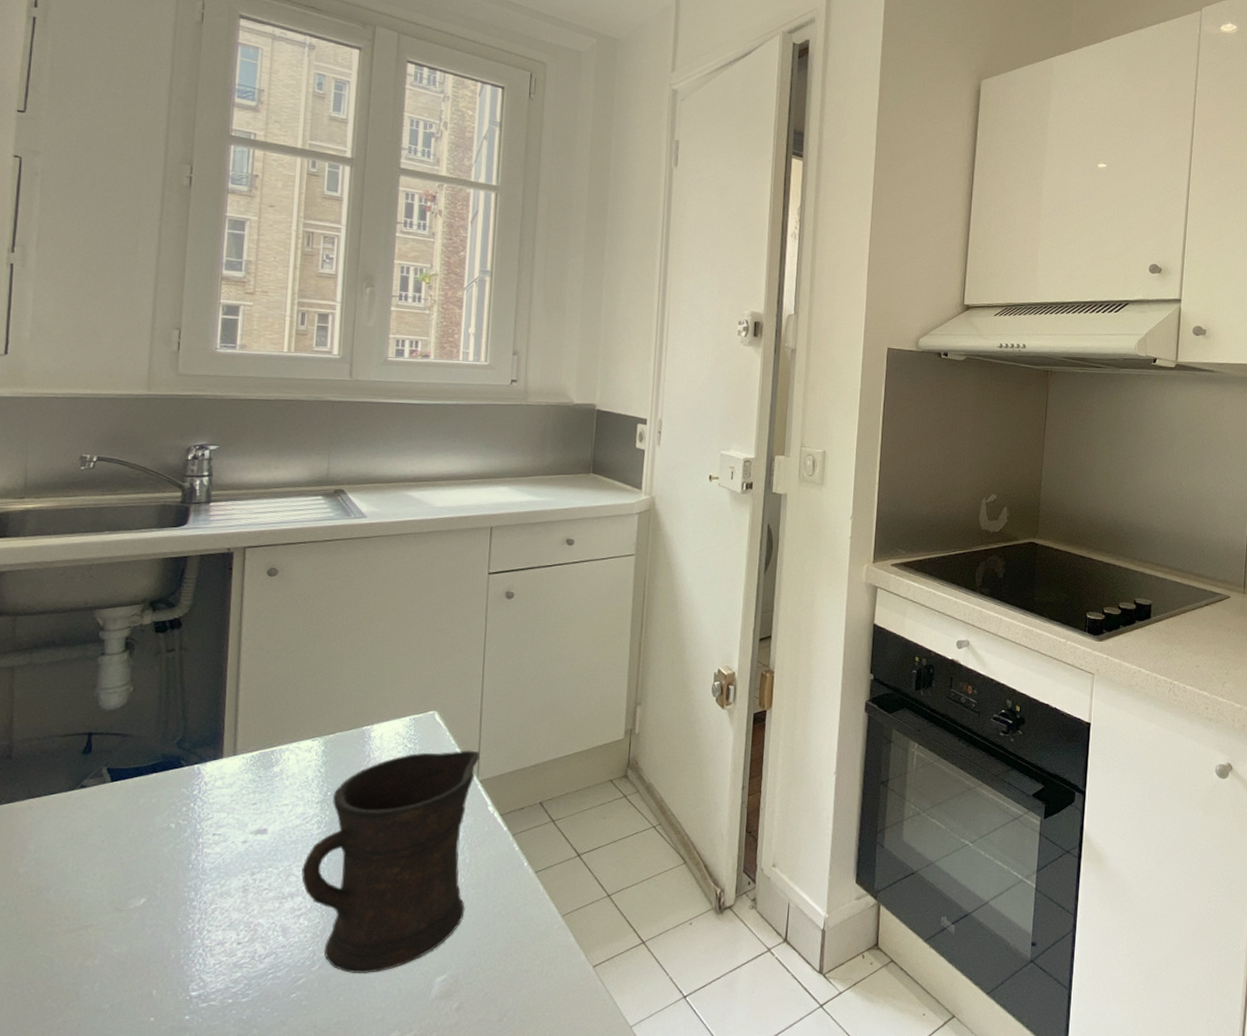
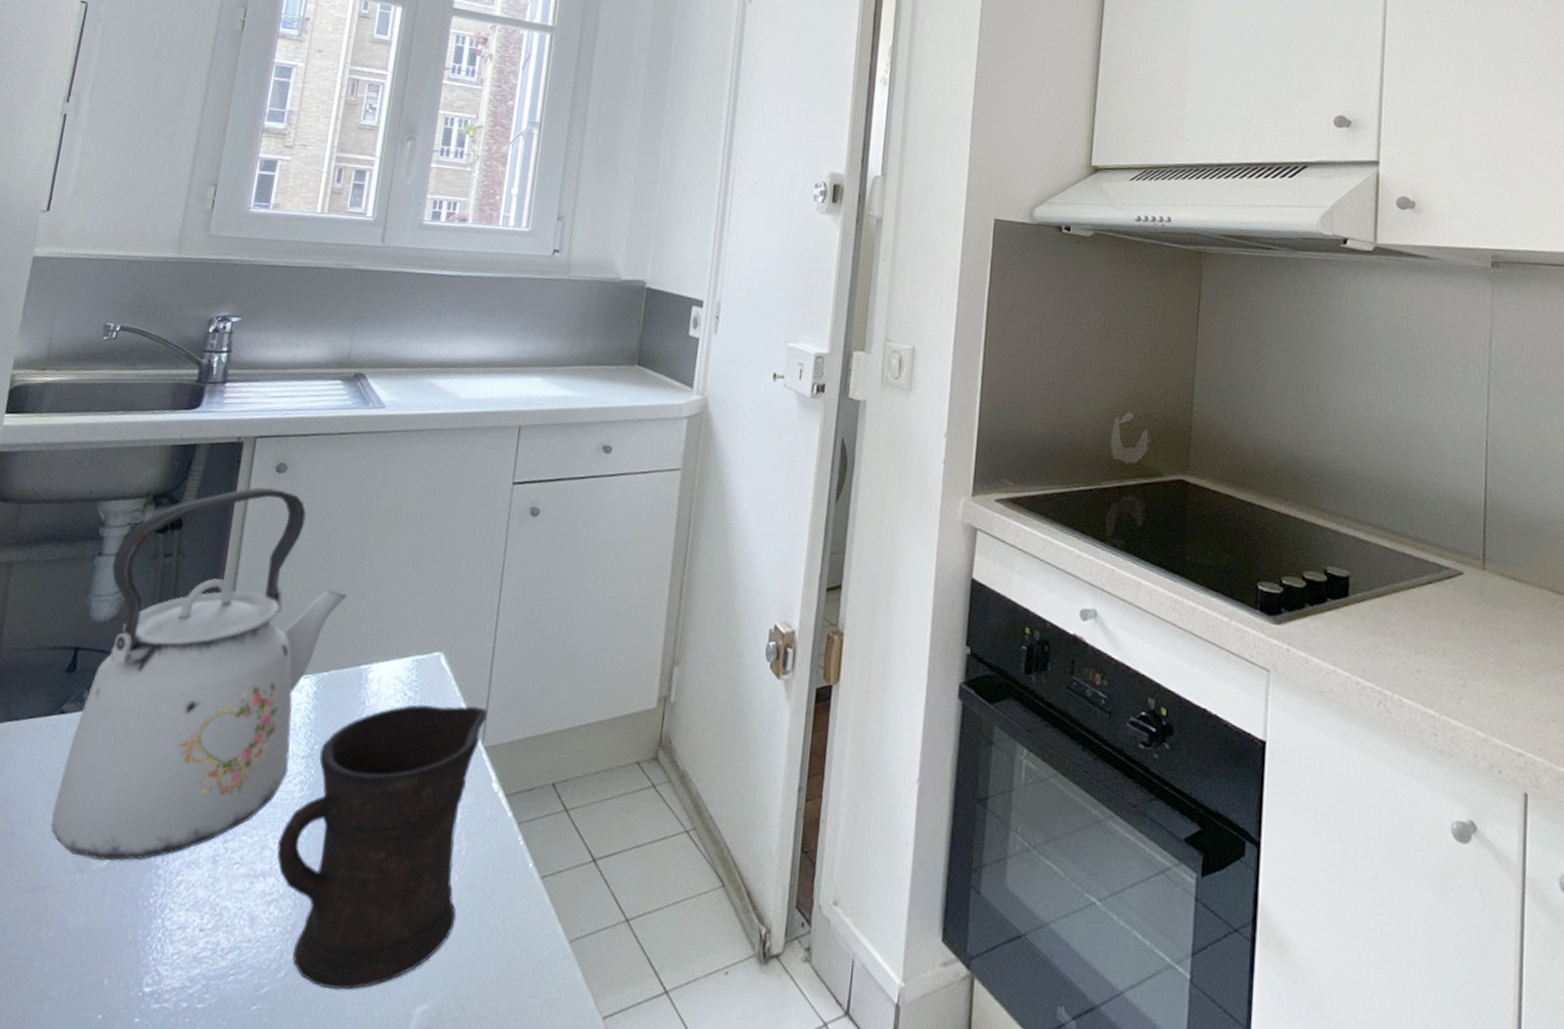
kettle: none [84,588,345,900] -> present [50,486,347,861]

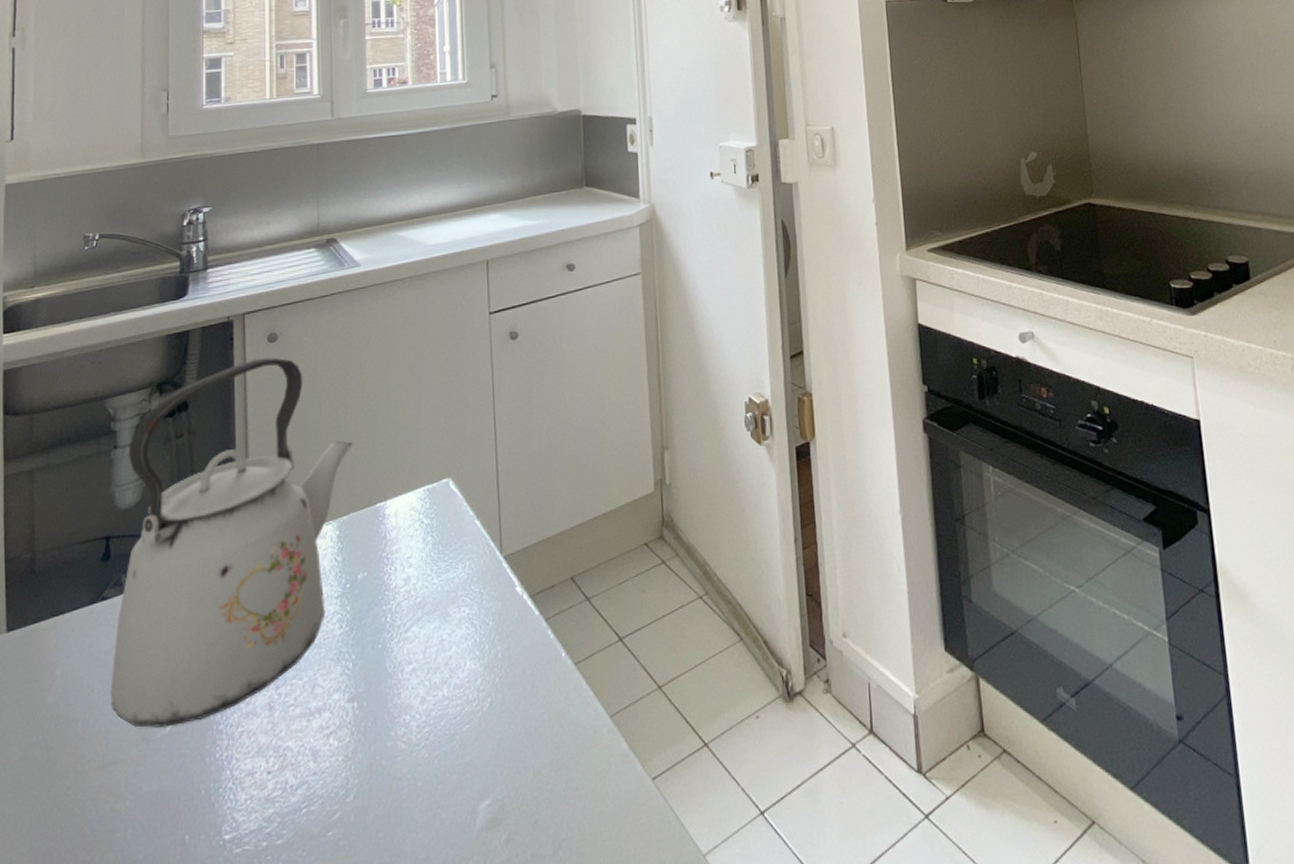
mug: present [277,704,488,990] -> none [327,521,503,804]

